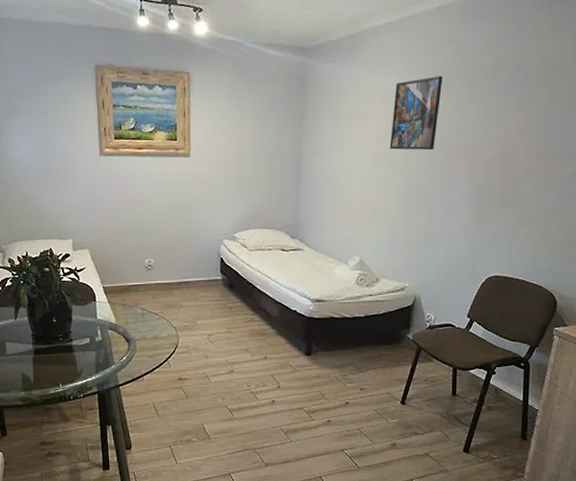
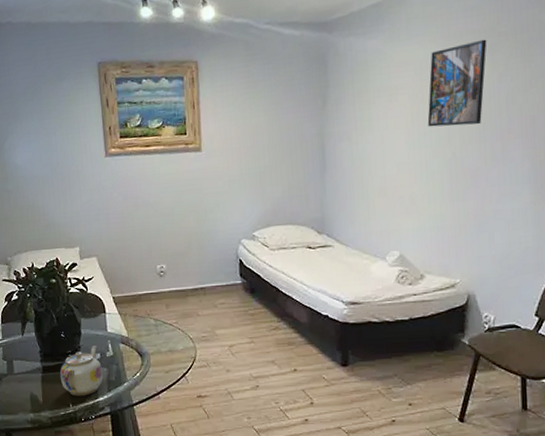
teapot: none [51,331,92,377] -> present [60,346,103,397]

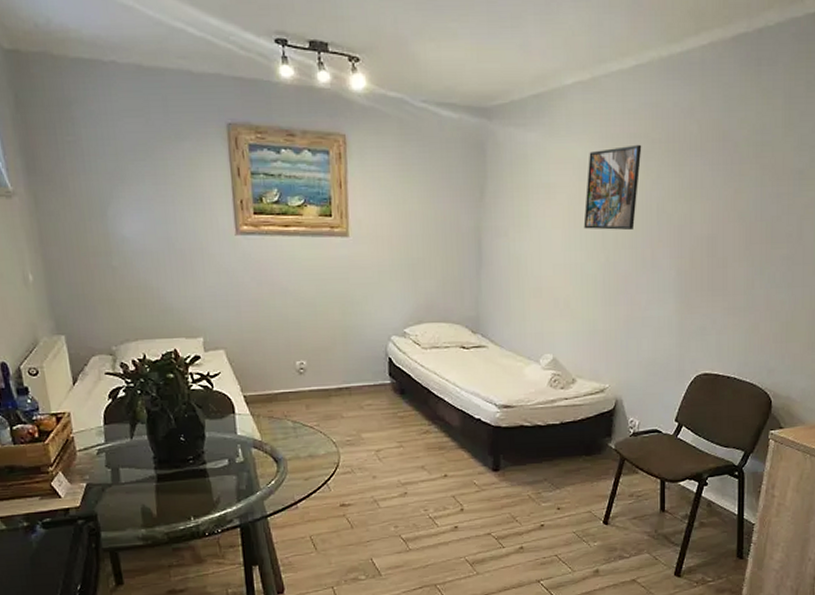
teapot: present [60,346,103,397] -> none [179,451,231,508]

